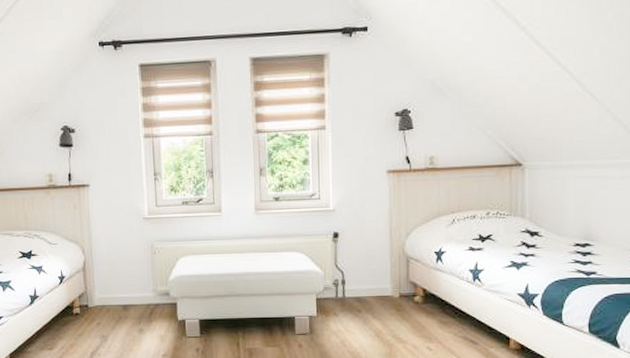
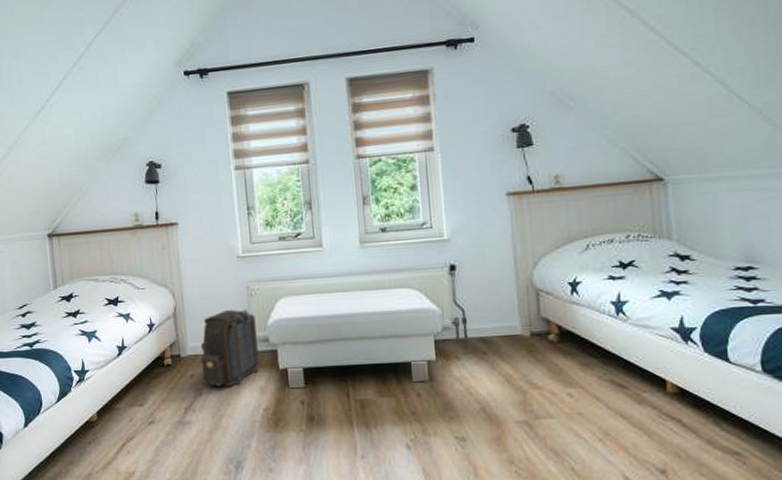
backpack: none [106,266,160,335] -> present [200,309,260,387]

